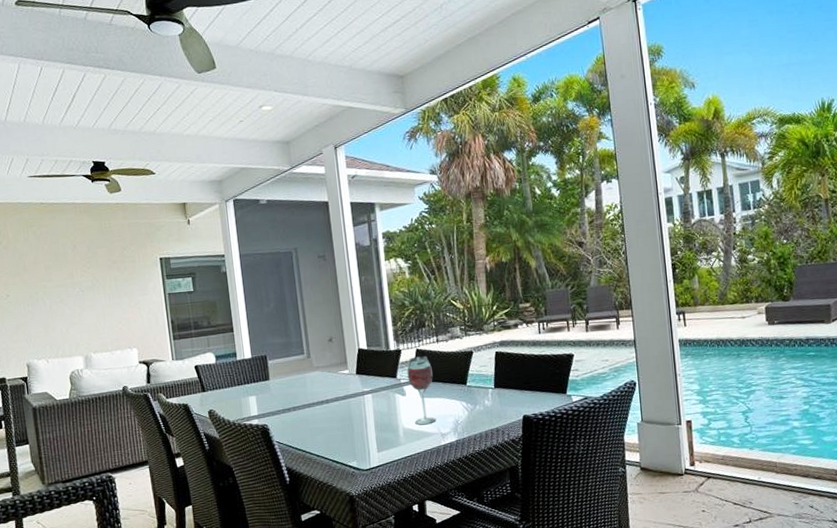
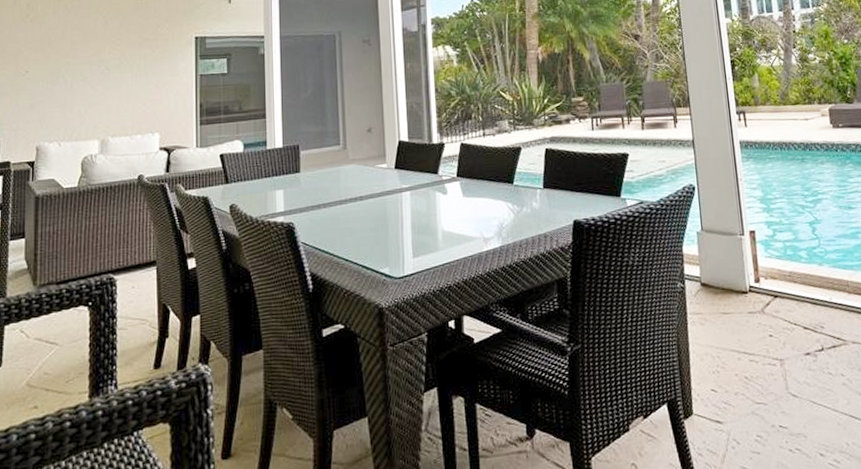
wineglass: present [407,356,436,425] -> none [450,150,479,227]

